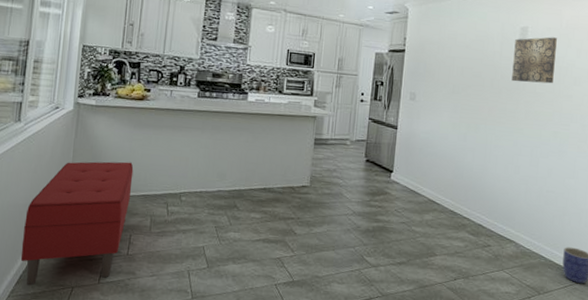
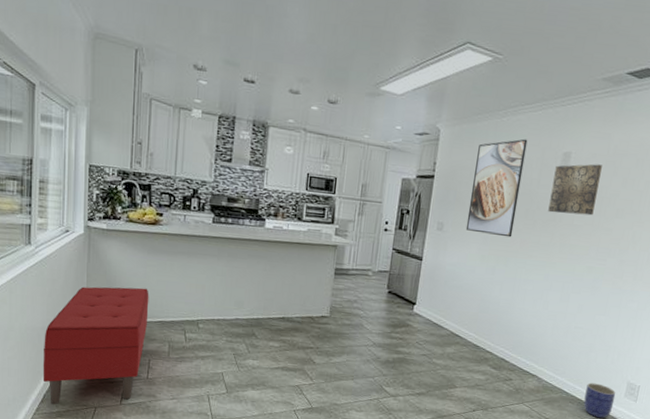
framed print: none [436,15,488,106] -> present [465,138,528,238]

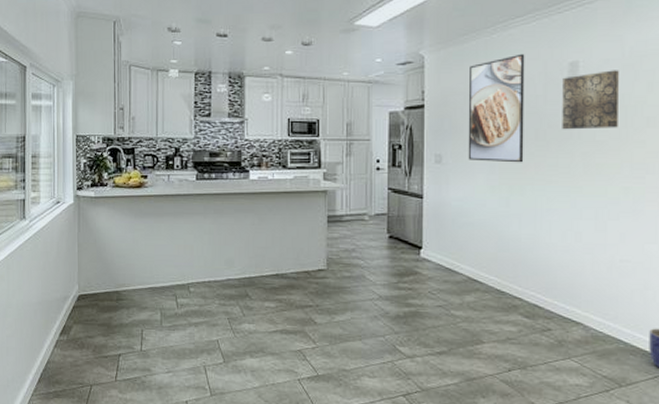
bench: present [42,286,149,405] -> none [39,253,139,384]

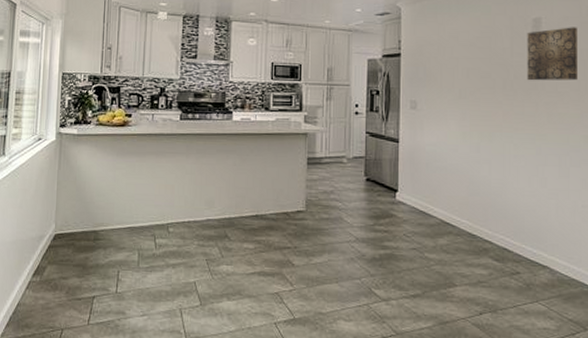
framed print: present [468,53,525,163] -> none [441,9,493,111]

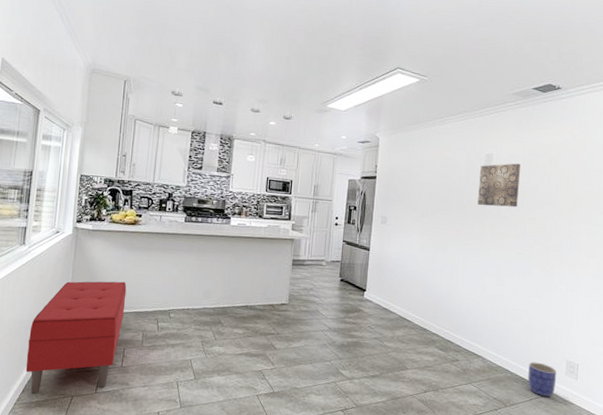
bench: none [9,192,118,328] -> present [25,281,127,395]

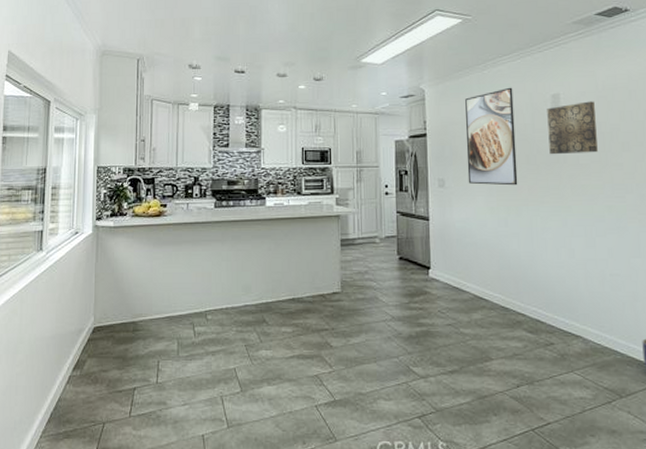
bench: present [25,281,127,395] -> none [50,283,156,424]
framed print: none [406,144,455,228] -> present [465,87,518,186]

